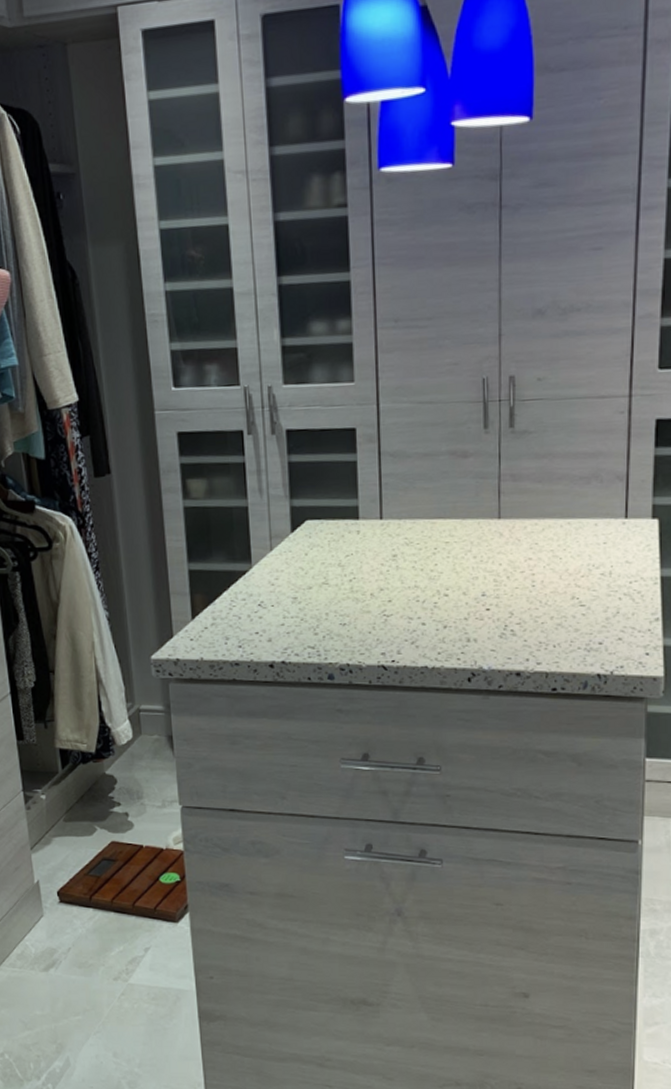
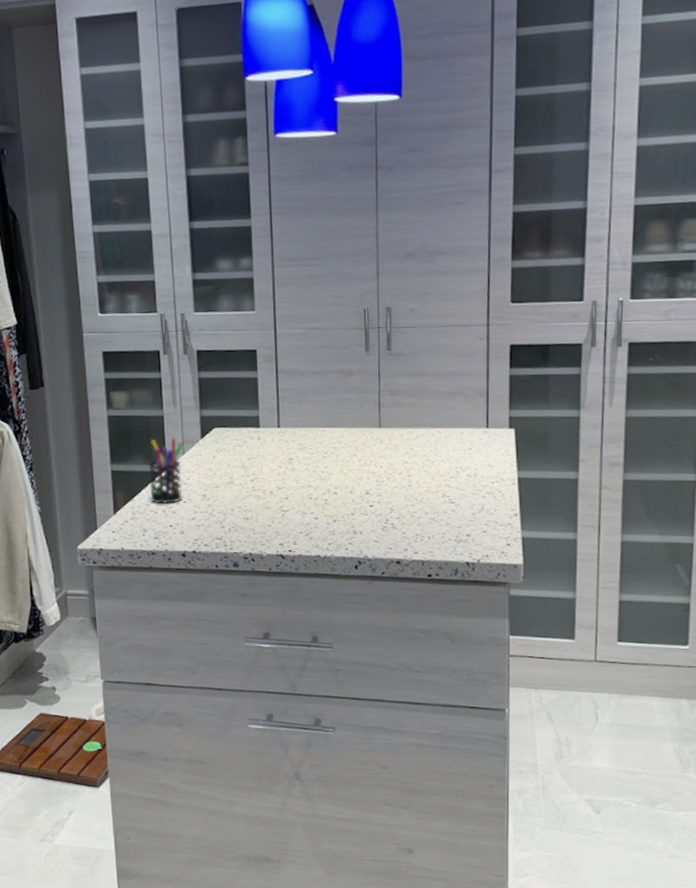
pen holder: none [231,531,272,608] -> present [148,437,184,504]

